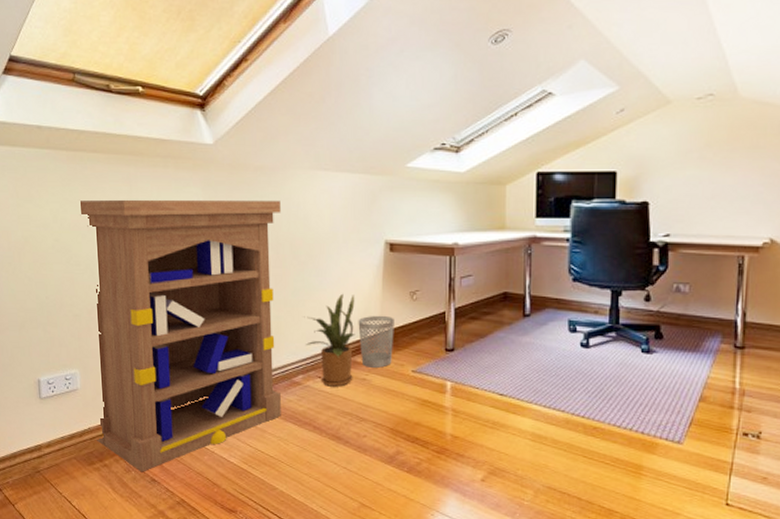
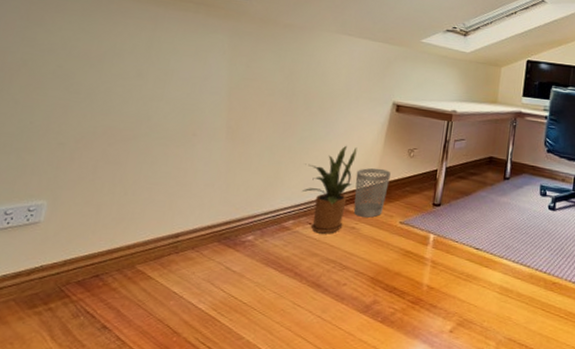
bookcase: present [80,199,281,472] -> none [47,32,303,318]

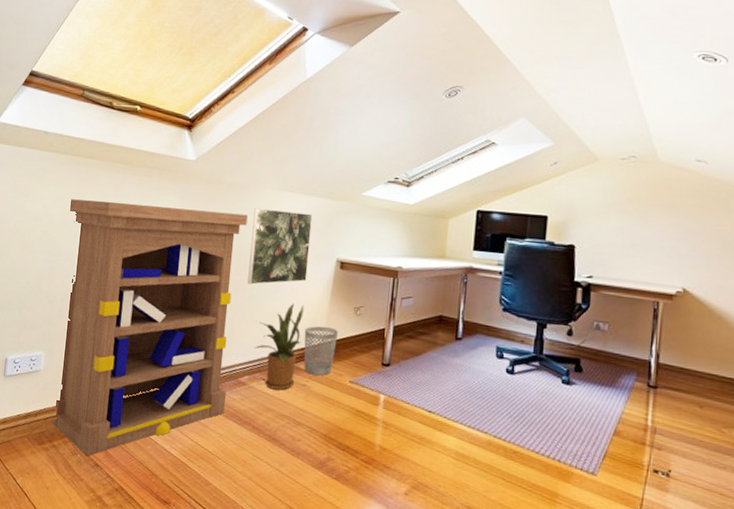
bookcase: none [47,32,303,318] -> present [50,199,248,456]
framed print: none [298,49,371,127] -> present [247,208,313,285]

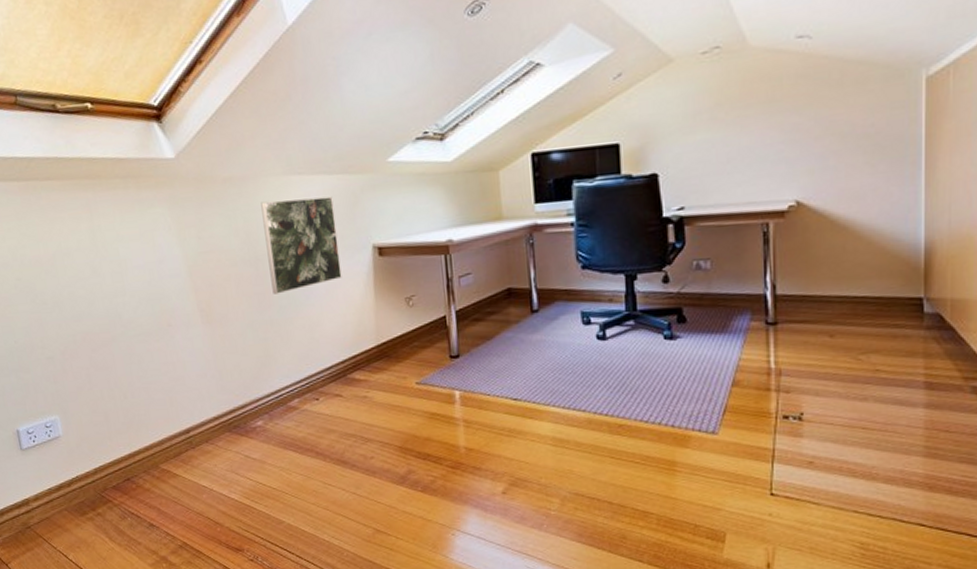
bookcase: present [50,199,248,456] -> none [39,212,280,518]
house plant: present [255,303,304,391] -> none [293,306,353,408]
wastebasket: present [304,326,338,376] -> none [352,325,394,384]

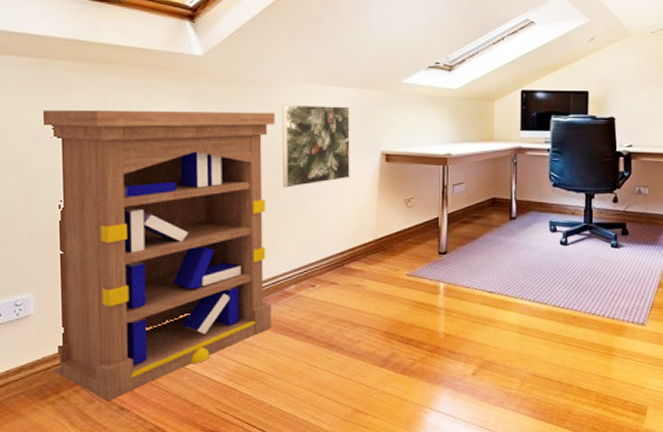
bookcase: none [39,212,280,518] -> present [43,109,275,401]

